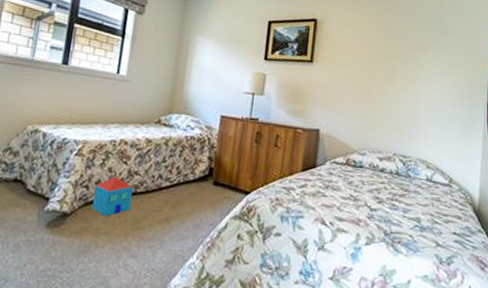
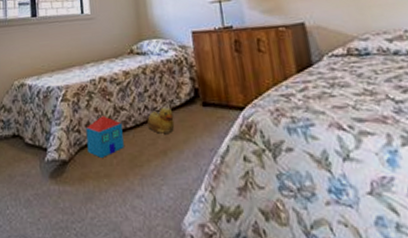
rubber duck: none [158,179,185,204] -> present [147,106,175,134]

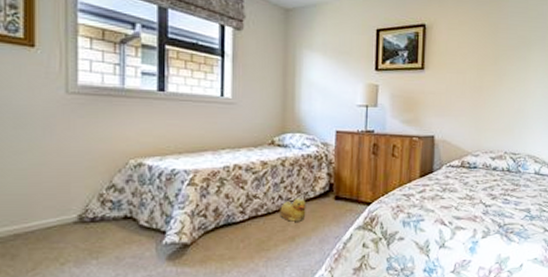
toy house: present [86,116,124,158] -> none [213,202,253,242]

